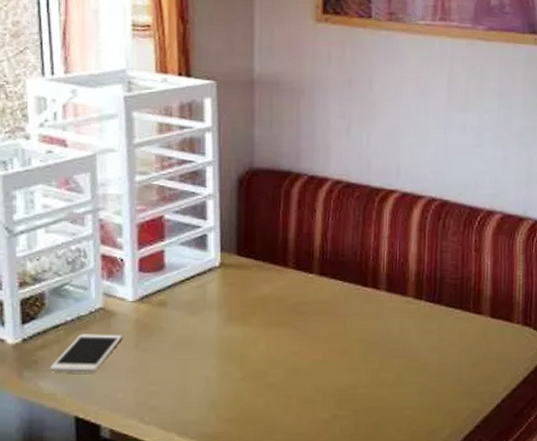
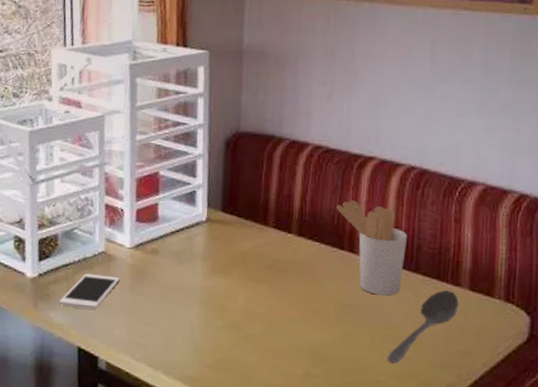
utensil holder: none [358,235,431,330] -> present [336,200,408,296]
stirrer: none [413,318,481,396] -> present [386,289,459,364]

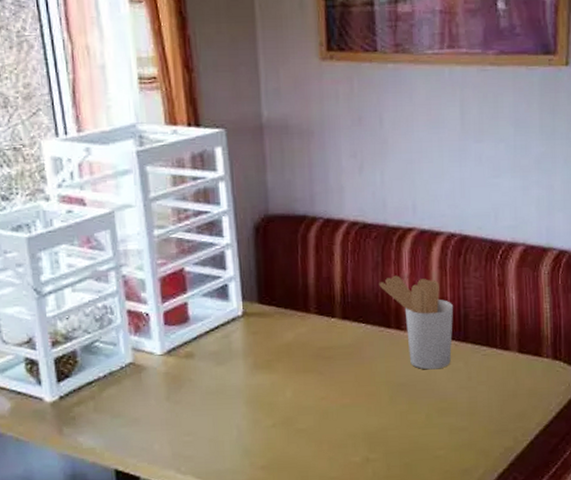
cell phone: present [59,273,119,309] -> none [86,388,153,428]
stirrer: present [386,289,459,364] -> none [443,355,509,436]

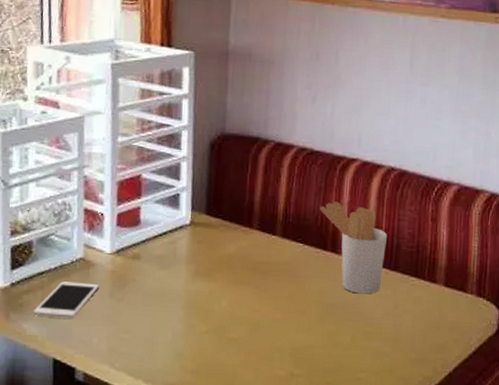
cell phone: none [86,388,153,428] -> present [32,281,98,319]

